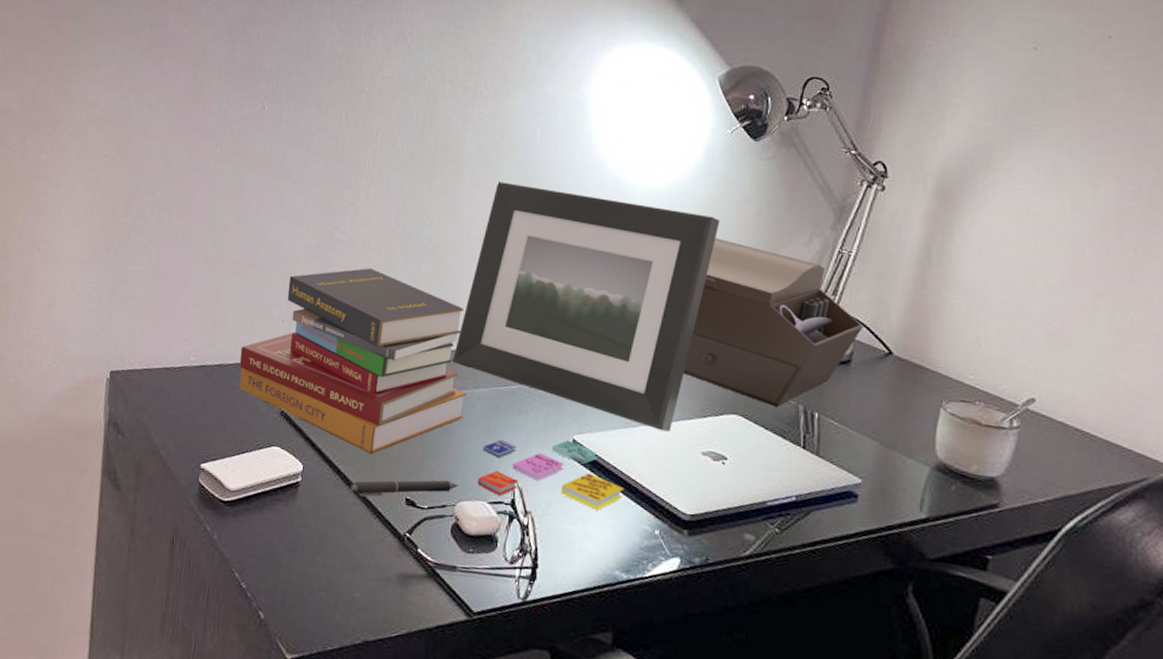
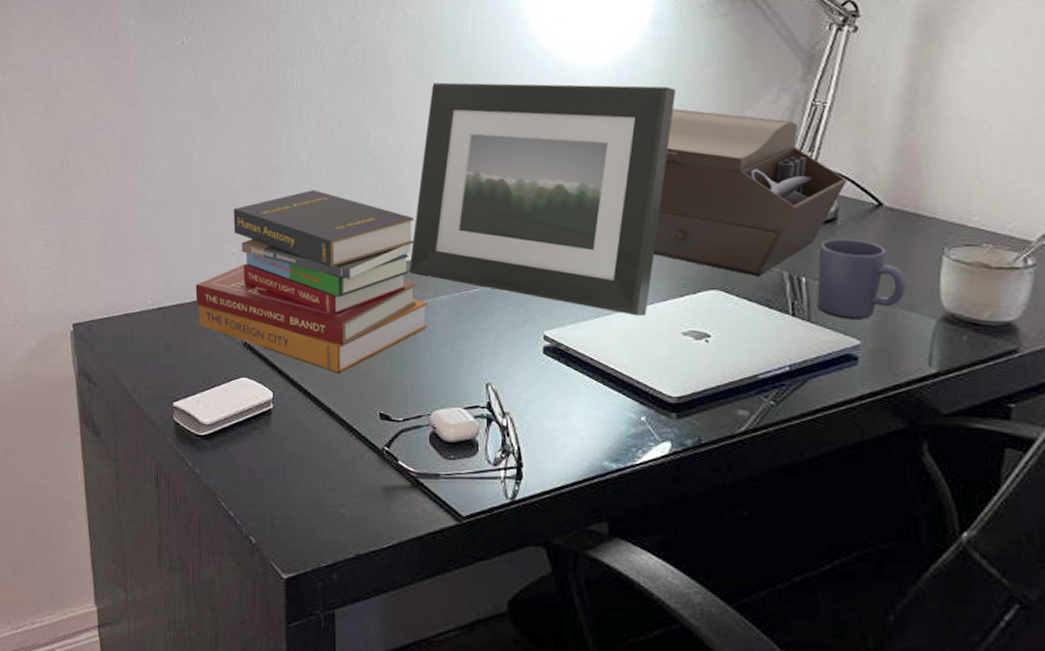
pen: present [350,480,458,497] -> none [323,390,431,417]
books: present [477,439,624,510] -> none [450,337,604,403]
mug: none [826,379,907,460] -> present [817,239,907,319]

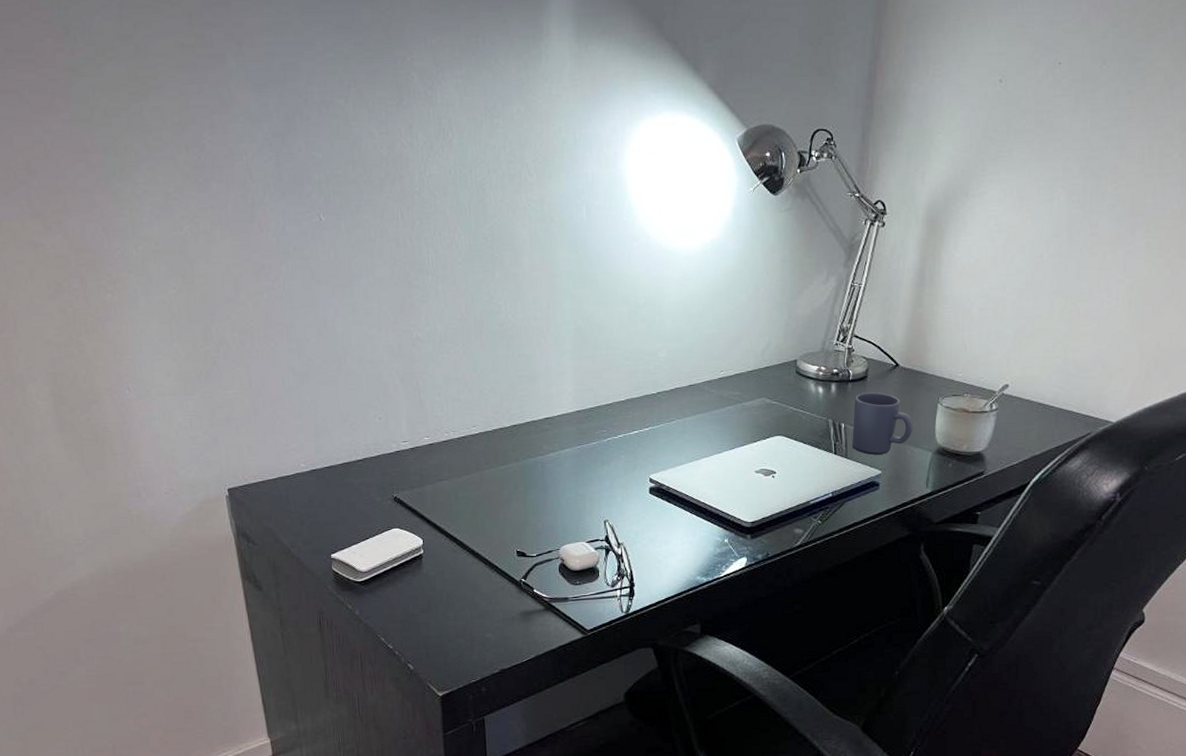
books: present [195,190,428,374] -> none [346,359,555,520]
picture frame: present [409,82,676,316] -> none [538,262,752,459]
sewing box: present [653,109,847,277] -> none [733,288,875,424]

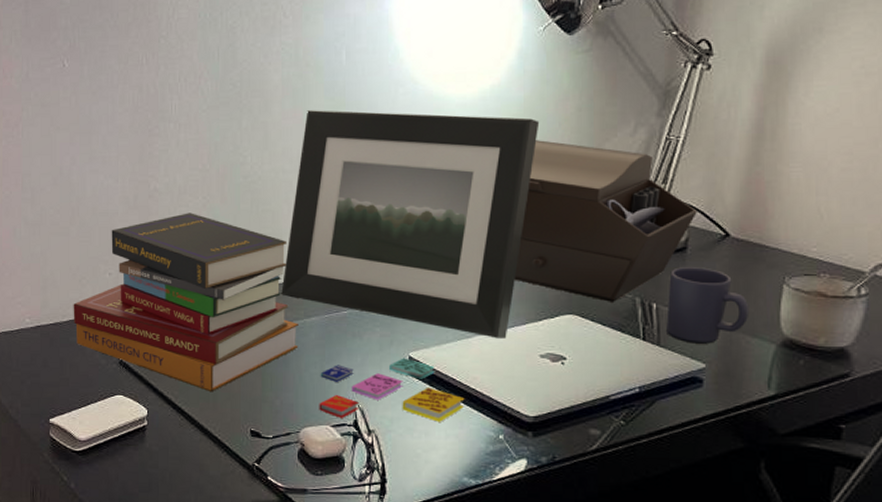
books: none [346,359,555,520] -> present [73,213,299,392]
picture frame: none [538,262,752,459] -> present [281,110,540,339]
books: none [575,479,696,535] -> present [319,358,465,422]
sewing box: none [733,288,875,424] -> present [514,140,697,302]

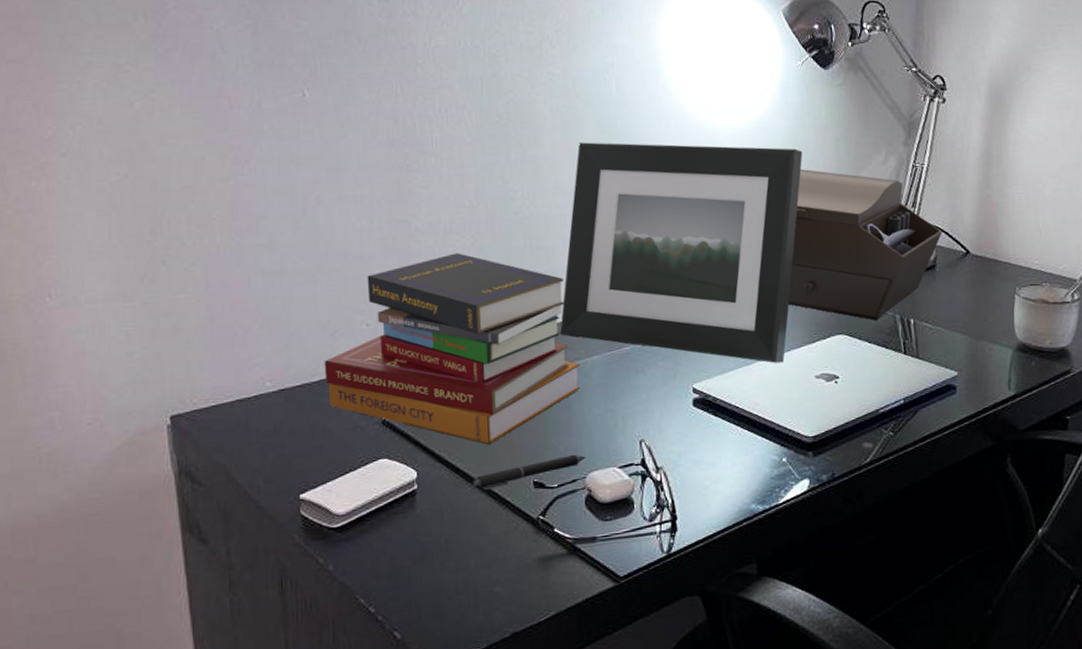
pen: none [196,409,300,434] -> present [473,454,586,491]
books: present [319,358,465,422] -> none [604,390,749,458]
mug: present [666,267,750,344] -> none [922,283,990,354]

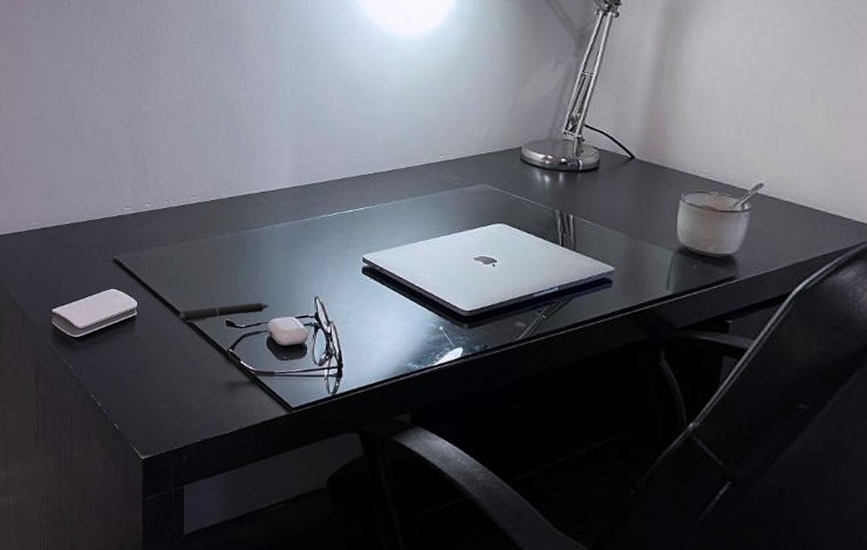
books: present [324,253,581,445] -> none [74,132,268,287]
picture frame: present [560,142,803,364] -> none [254,45,475,244]
sewing box: present [787,169,942,321] -> none [452,74,607,213]

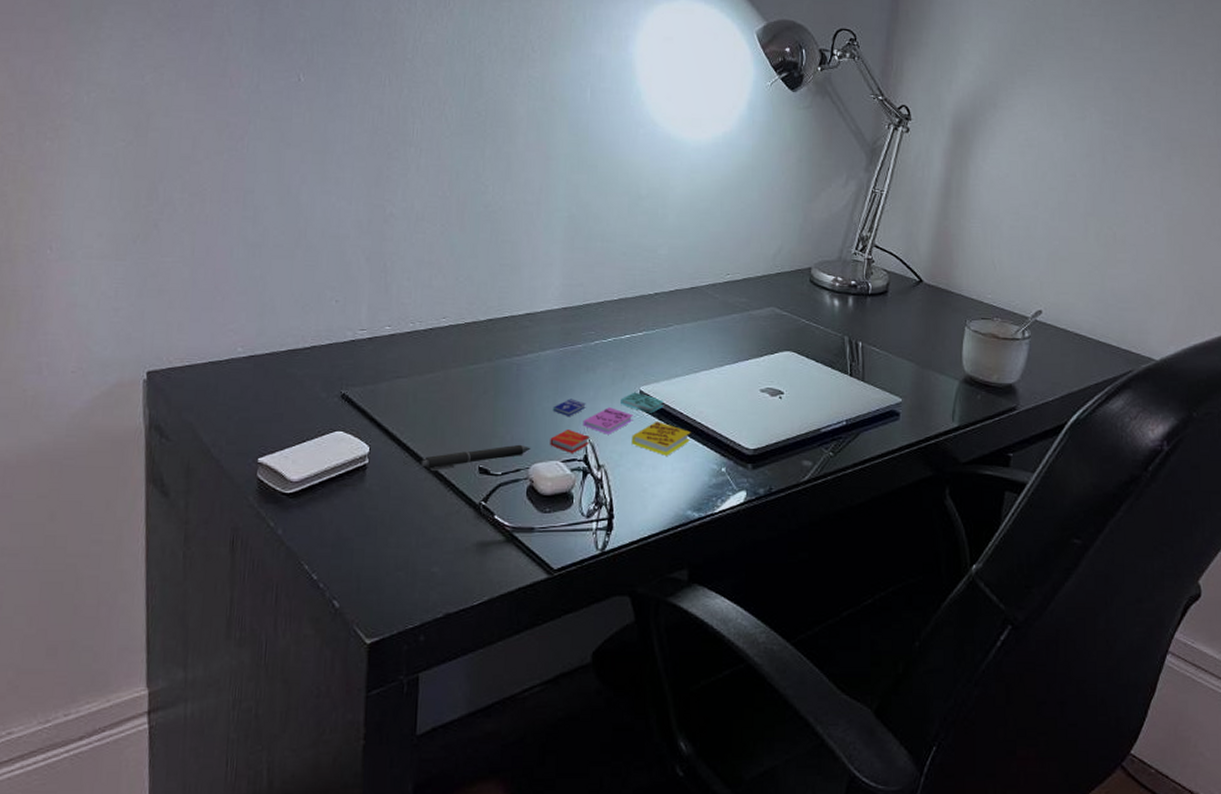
books: none [285,259,410,315] -> present [550,392,691,456]

